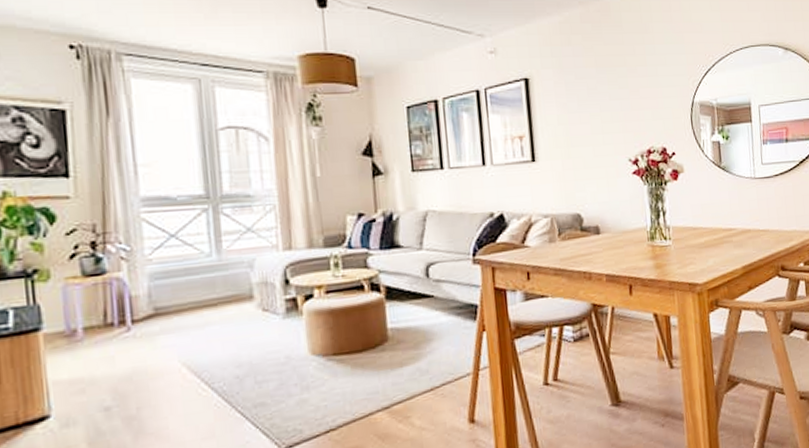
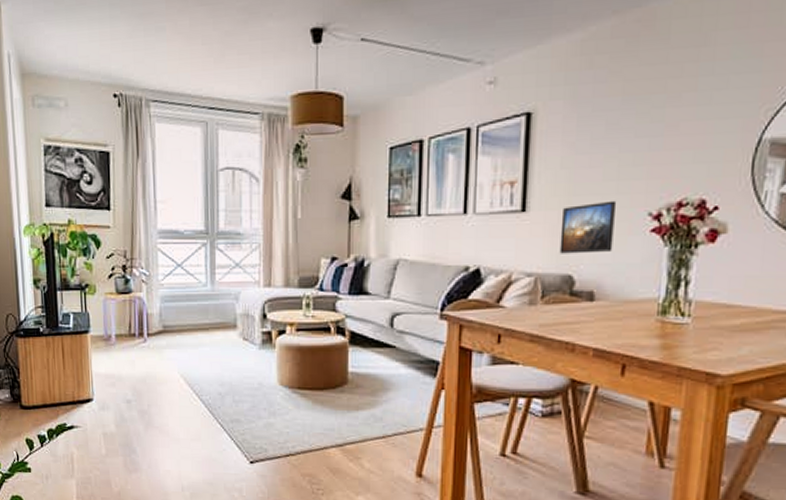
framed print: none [564,150,608,196] -> present [559,200,617,254]

